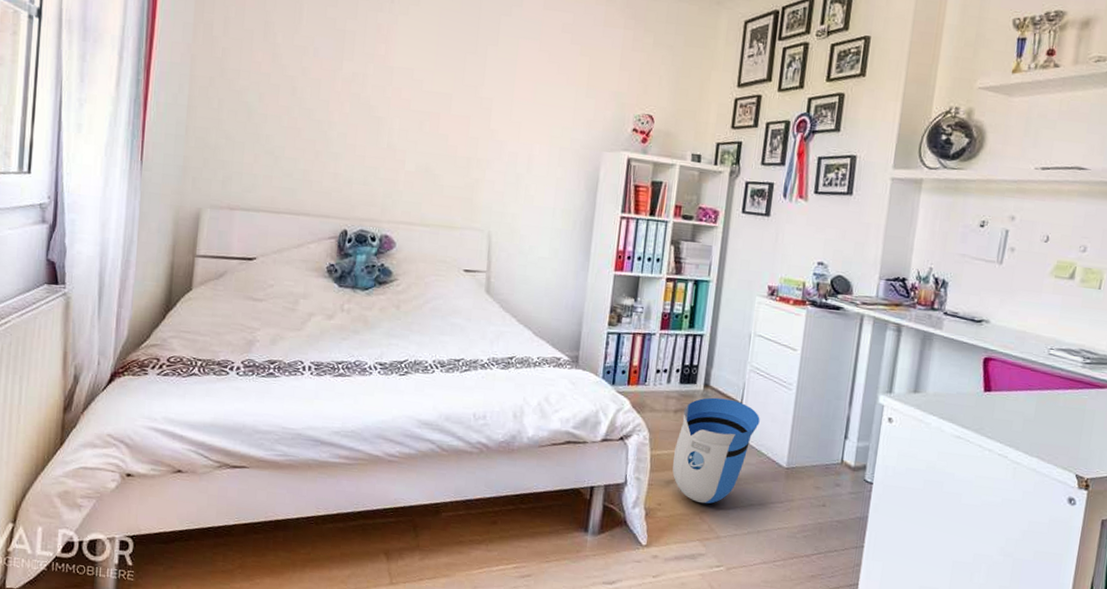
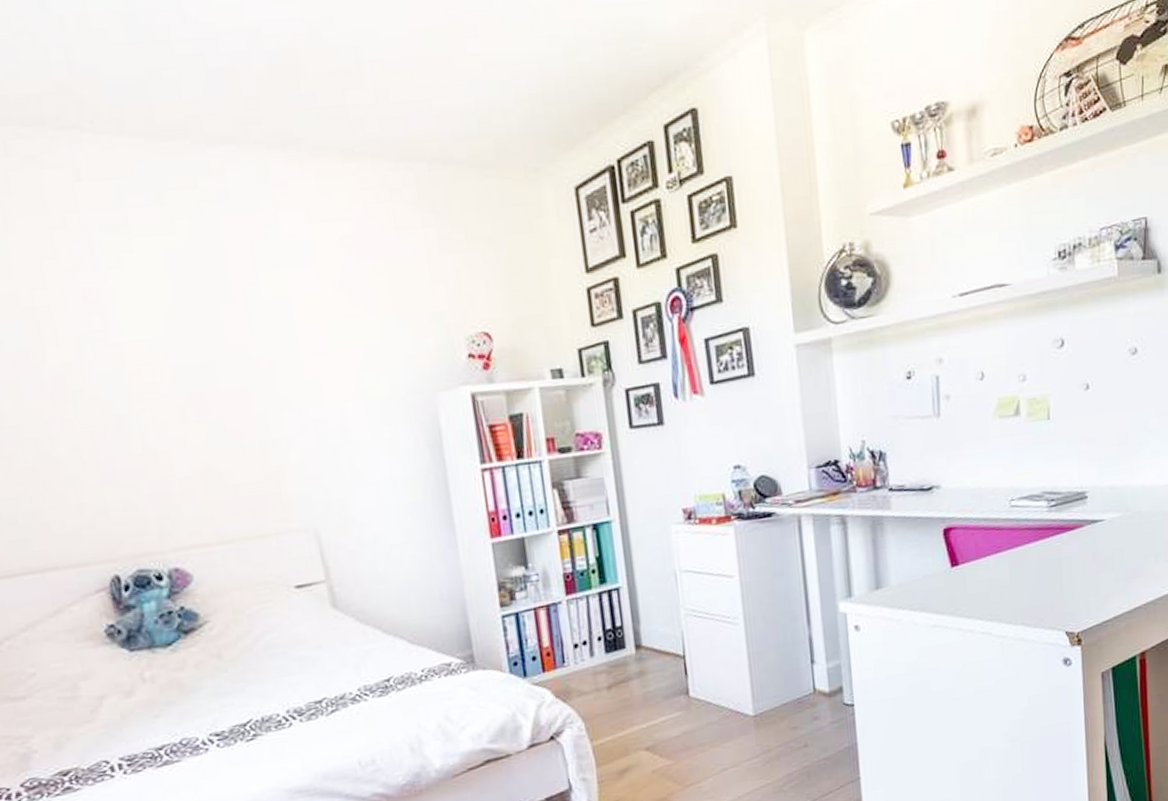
sun visor: present [672,397,760,504] -> none [618,654,711,786]

